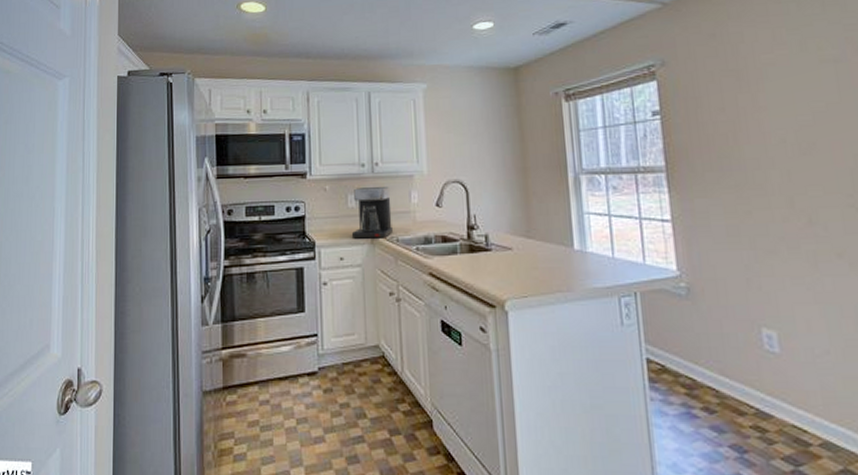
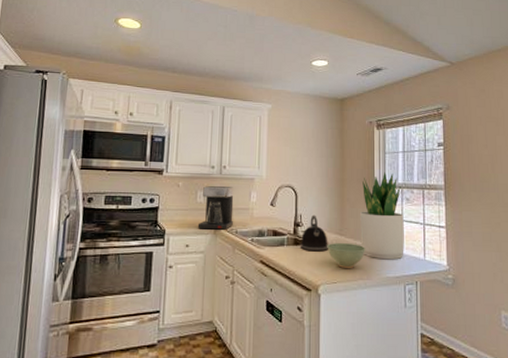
kettle: none [476,214,513,261] -> present [300,214,328,253]
bowl: none [511,247,562,280] -> present [327,243,365,269]
planter: none [551,155,615,266] -> present [360,172,404,260]

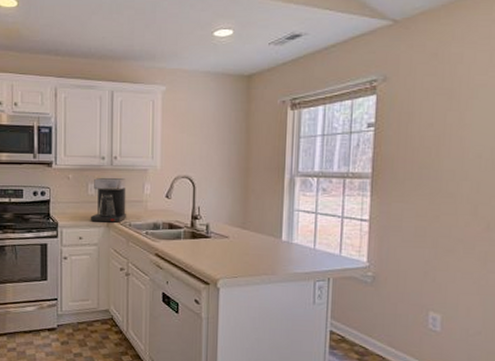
kettle: present [300,214,328,253] -> none [197,207,229,247]
bowl: present [327,243,365,269] -> none [228,237,271,264]
planter: present [360,172,404,260] -> none [266,159,318,255]

